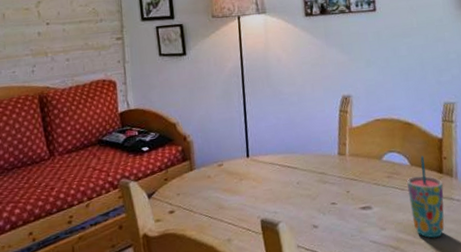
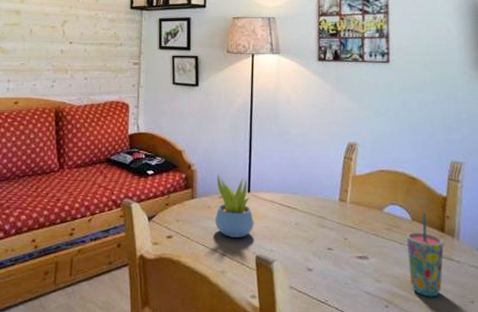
succulent plant: none [214,142,256,205] -> present [214,174,254,237]

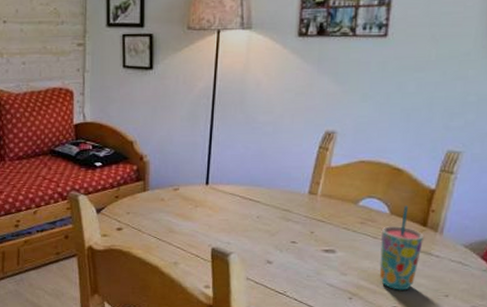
succulent plant: present [214,174,254,237] -> none [168,166,211,230]

